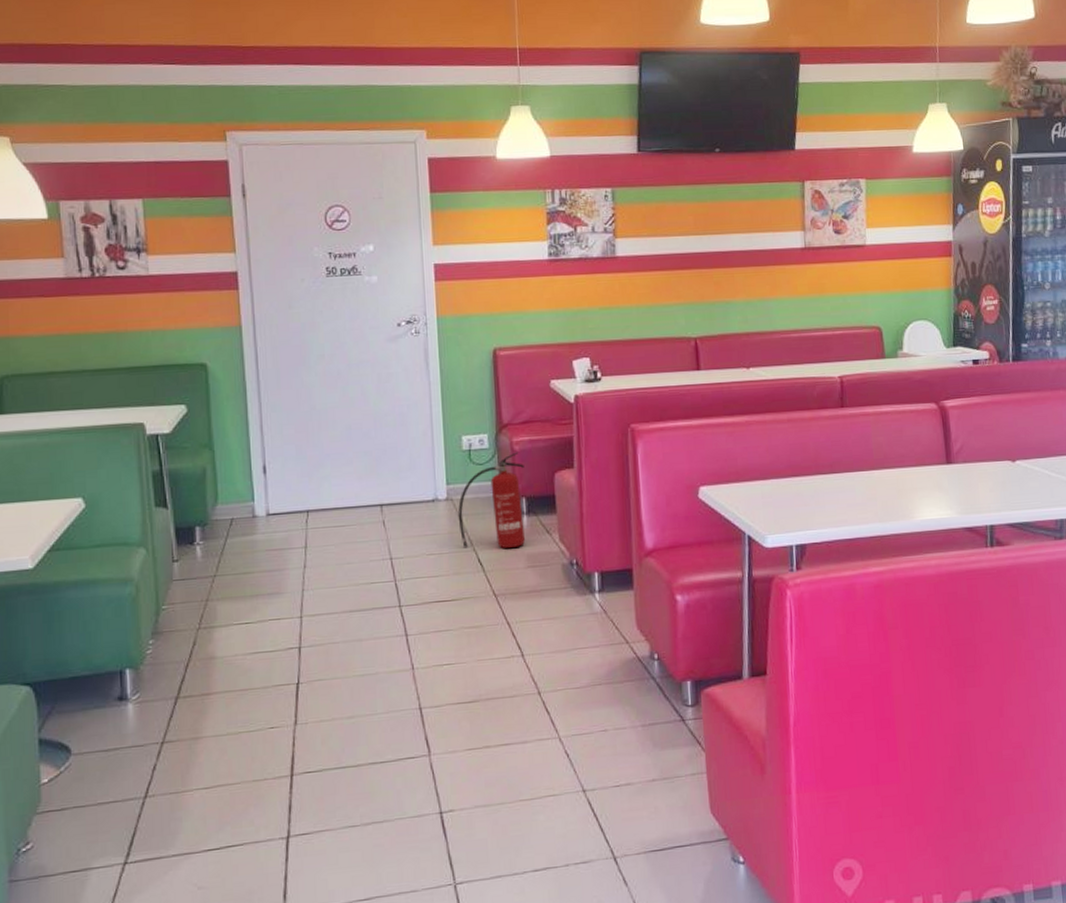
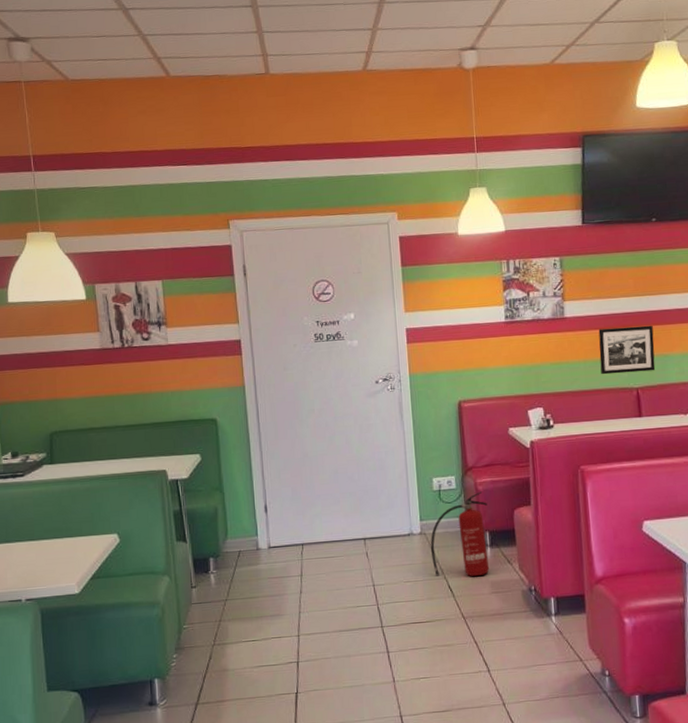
picture frame: none [653,268,716,322] -> present [598,325,656,375]

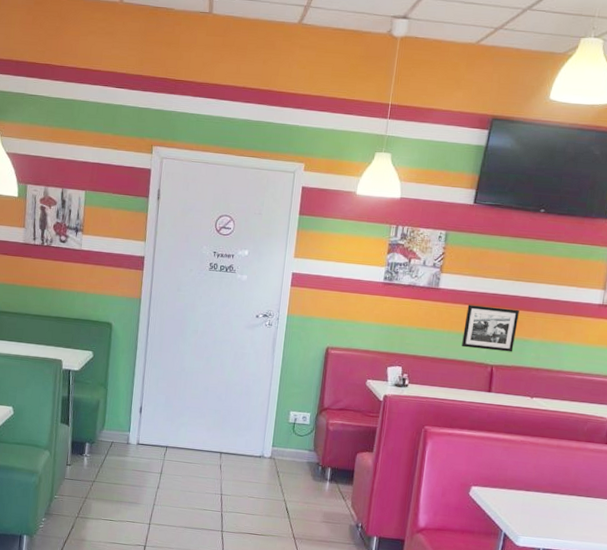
fire extinguisher: present [430,491,490,577] -> none [276,431,334,505]

